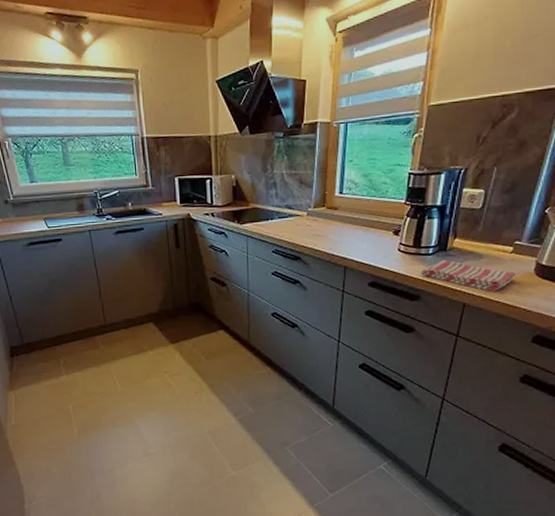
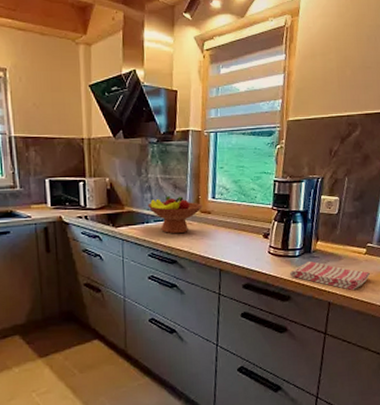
fruit bowl: none [272,192,329,231] -> present [147,196,203,234]

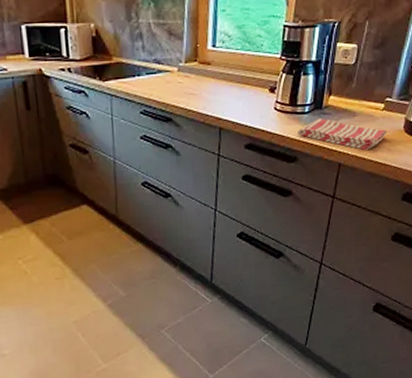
fruit bowl: present [147,196,203,234] -> none [139,44,201,89]

